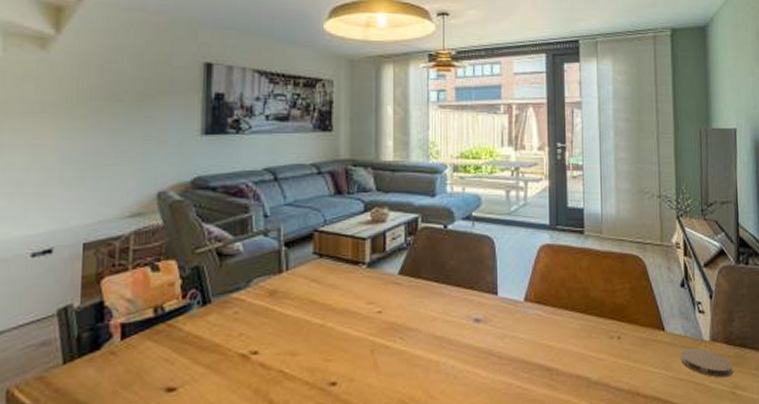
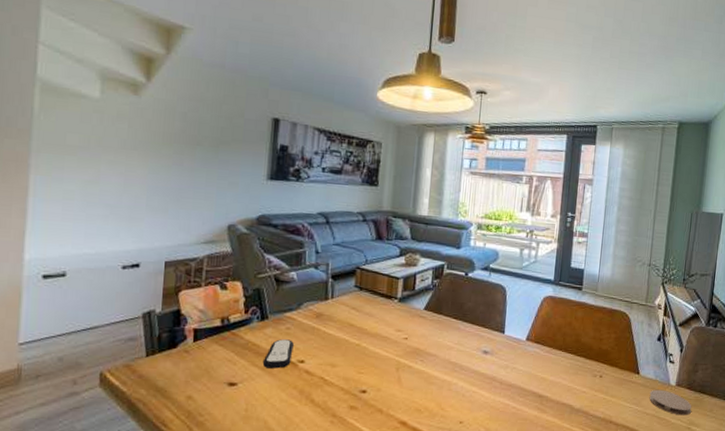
remote control: none [207,326,244,365] -> present [262,339,294,369]

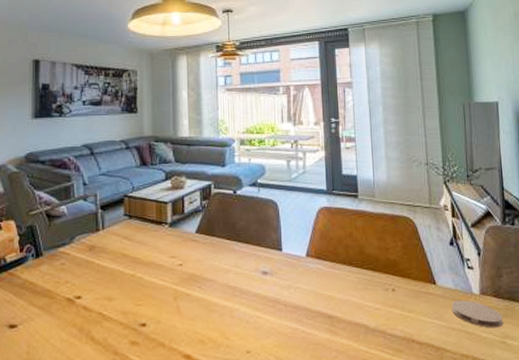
remote control: present [262,339,294,369] -> none [40,275,69,307]

